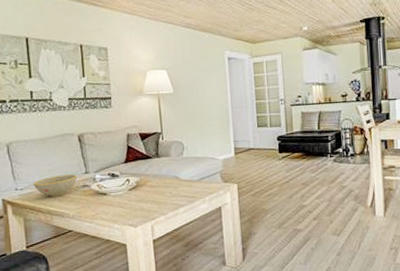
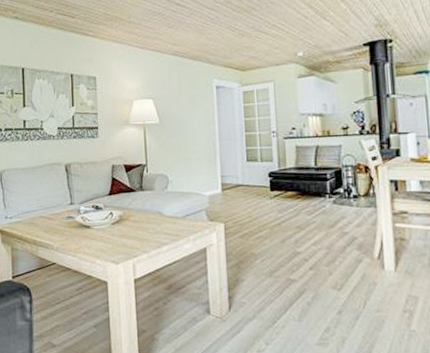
bowl: present [33,174,78,197] -> none [21,205,63,227]

